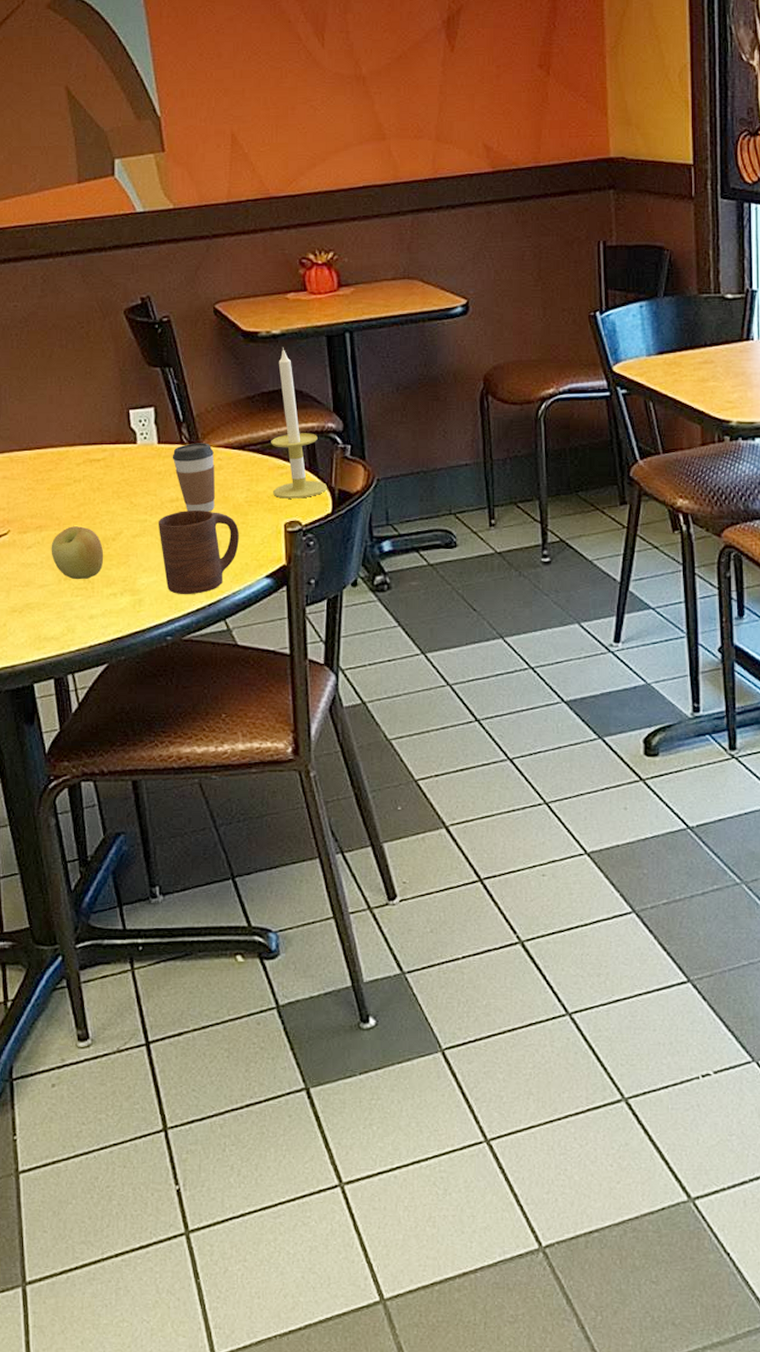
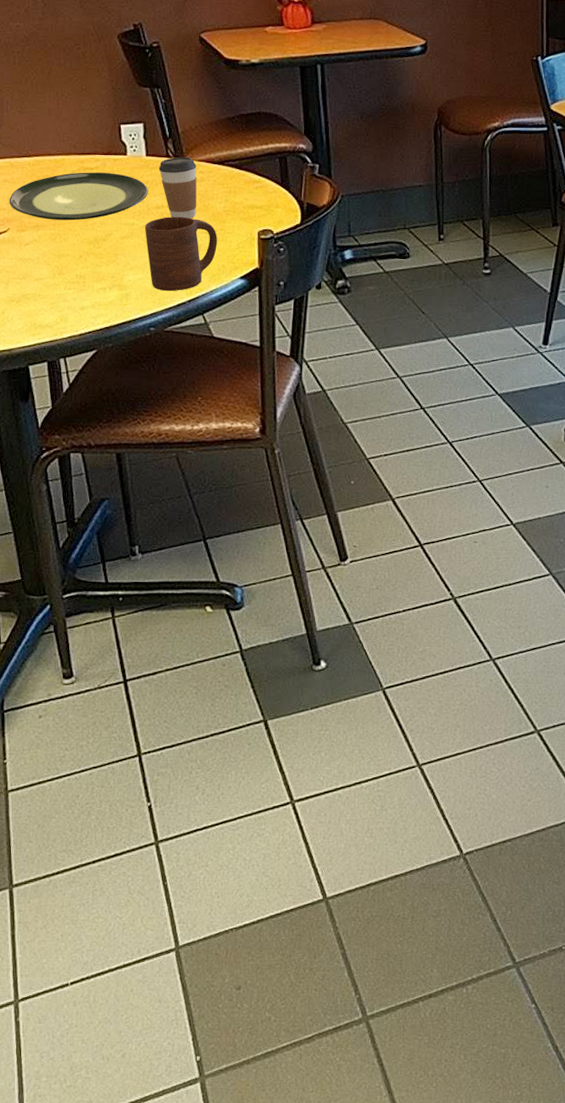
plate: none [9,463,161,519] -> present [9,172,148,221]
apple: present [51,526,104,580] -> none [47,227,95,275]
candle: present [271,348,328,499] -> none [248,75,298,210]

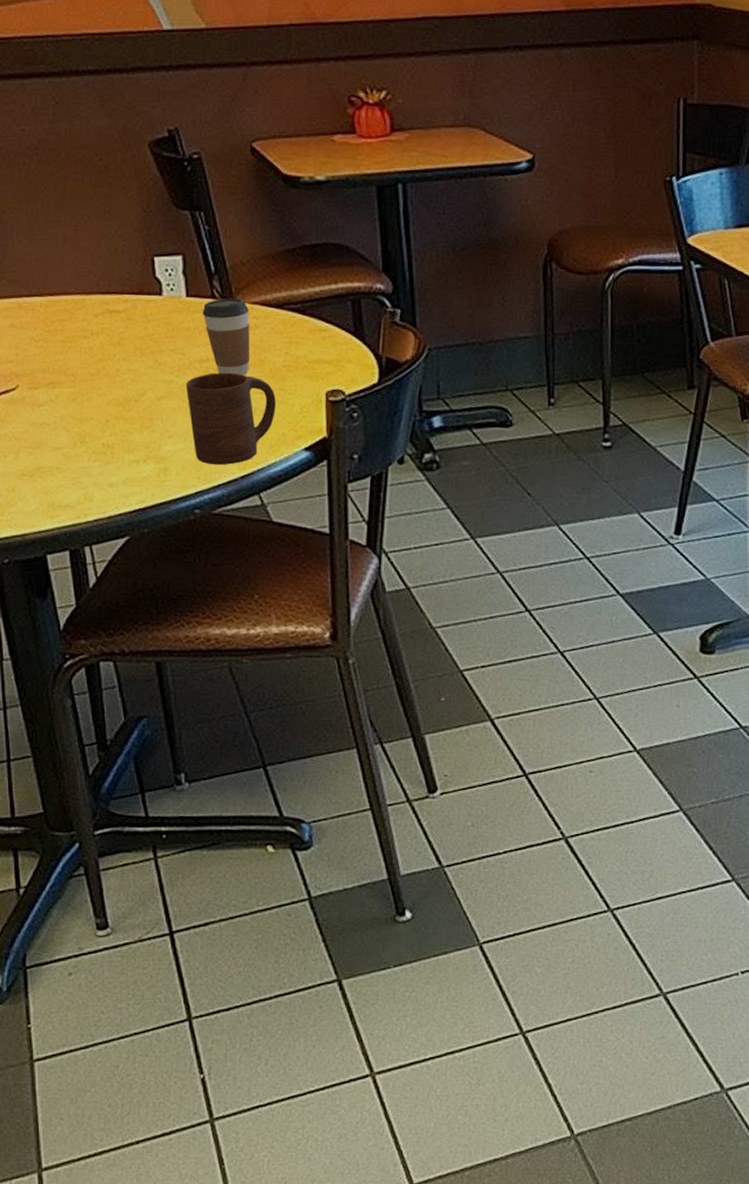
plate: present [9,172,148,221] -> none [17,316,190,377]

